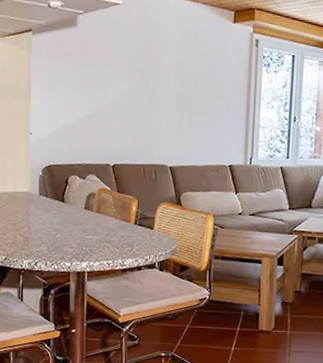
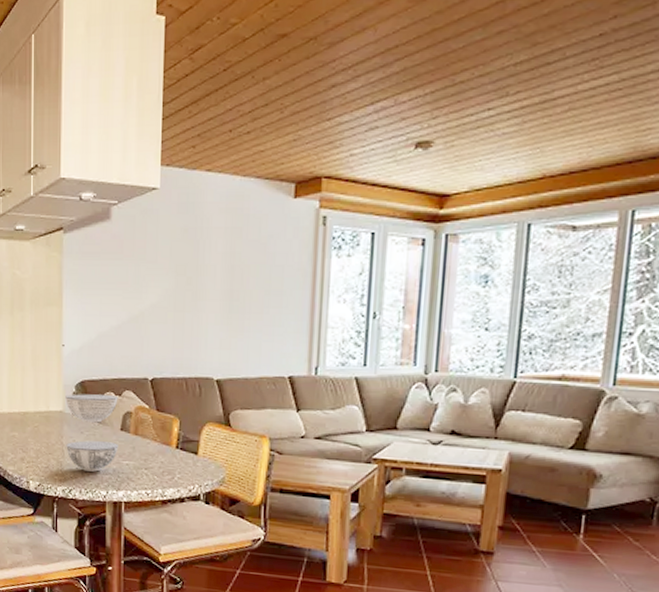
bowl: none [32,177,83,246] -> present [65,394,119,472]

